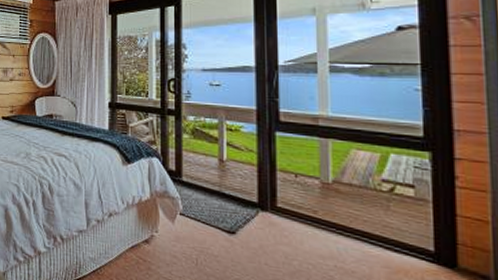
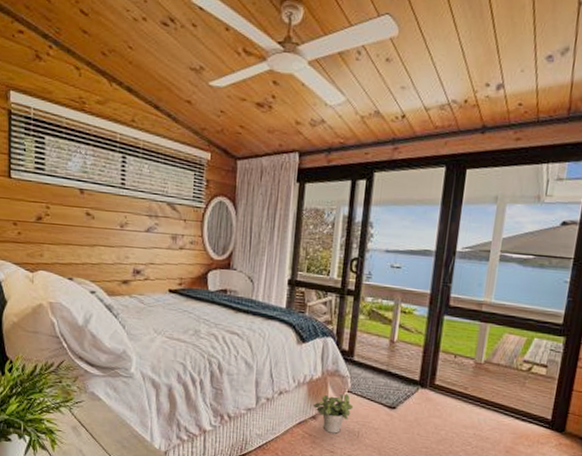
potted plant: none [144,216,188,260] -> present [313,393,354,434]

